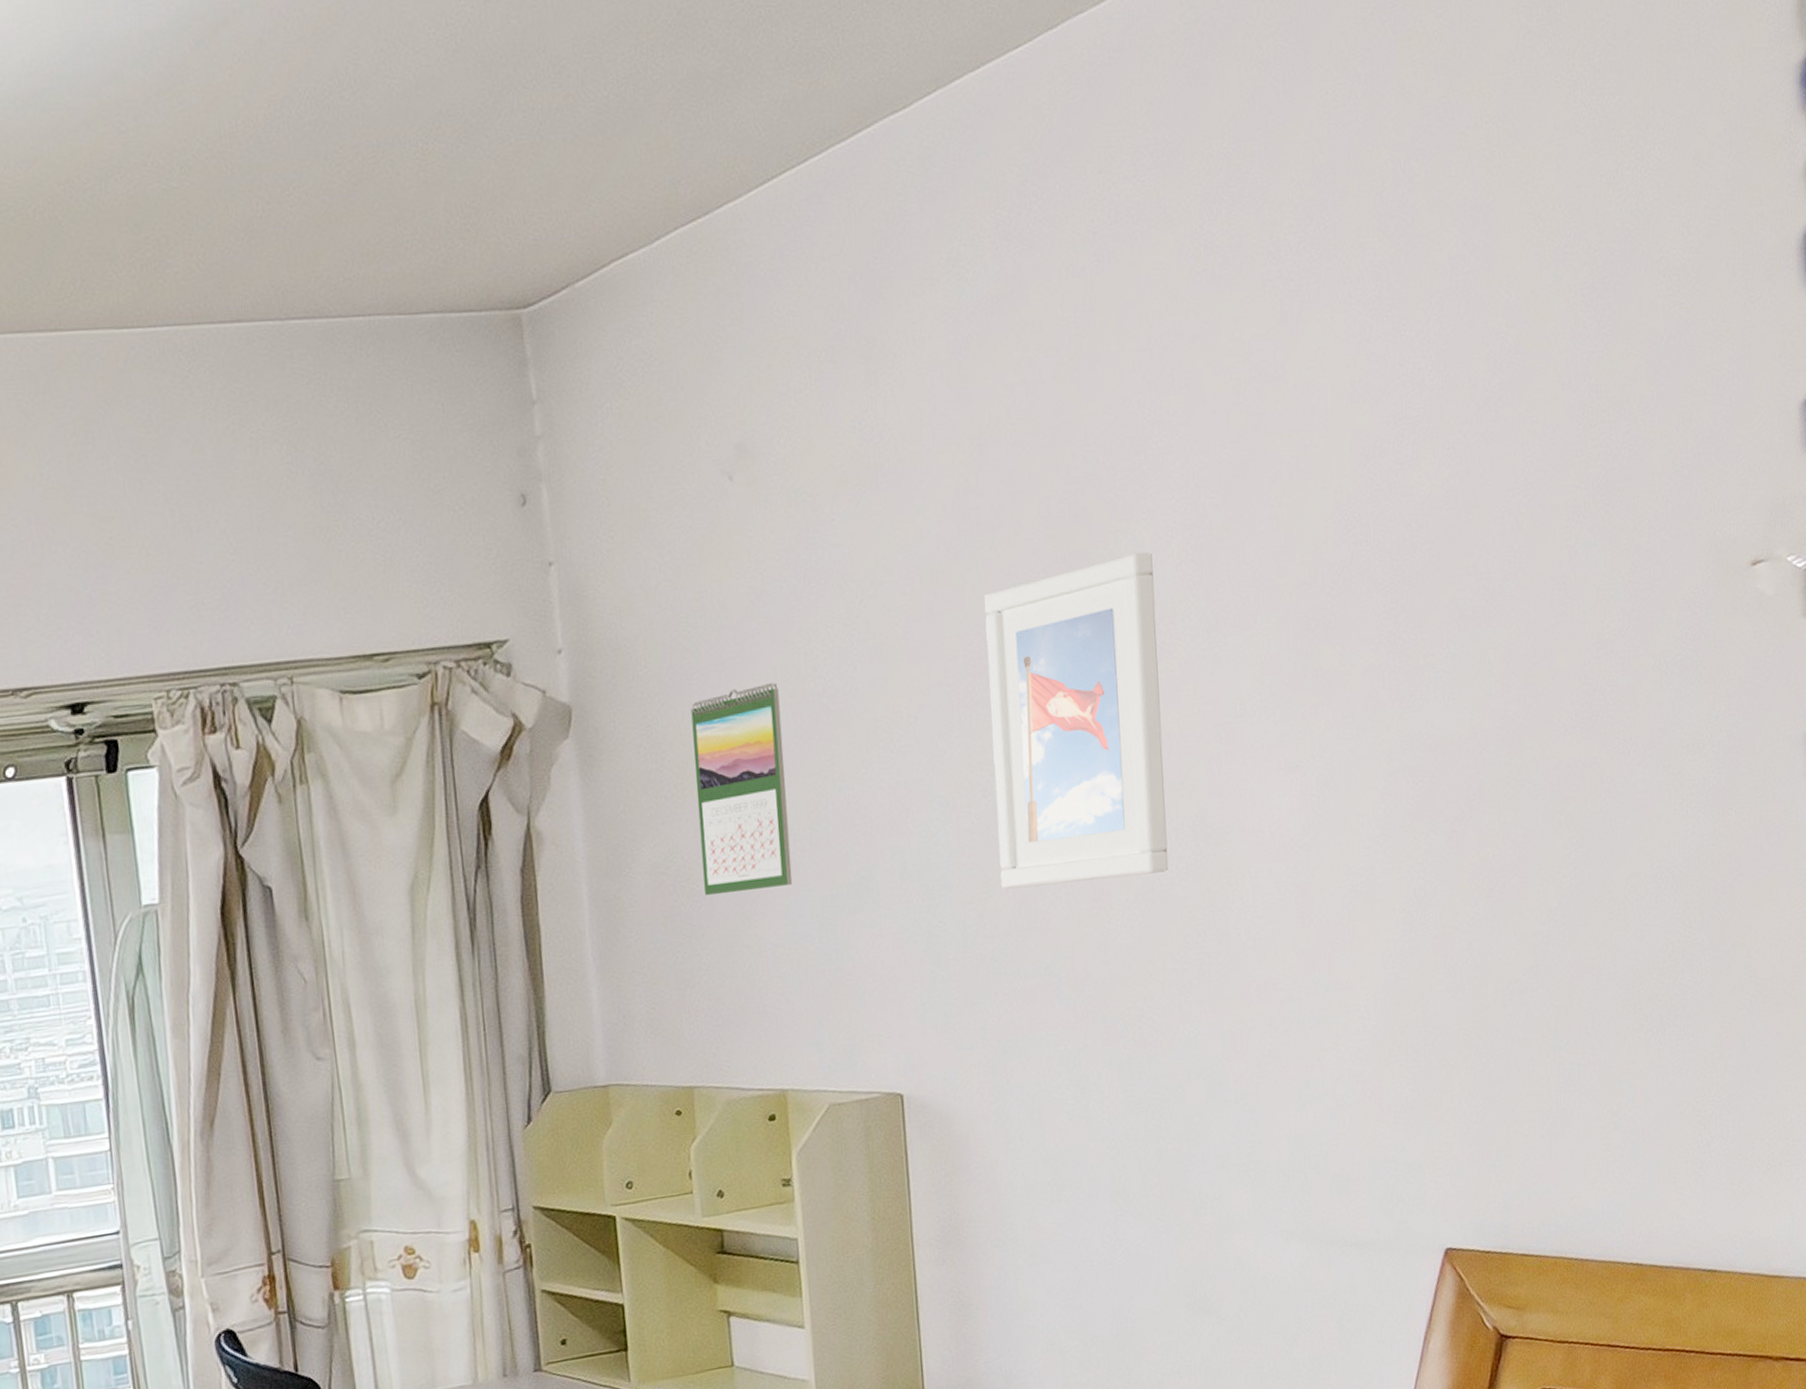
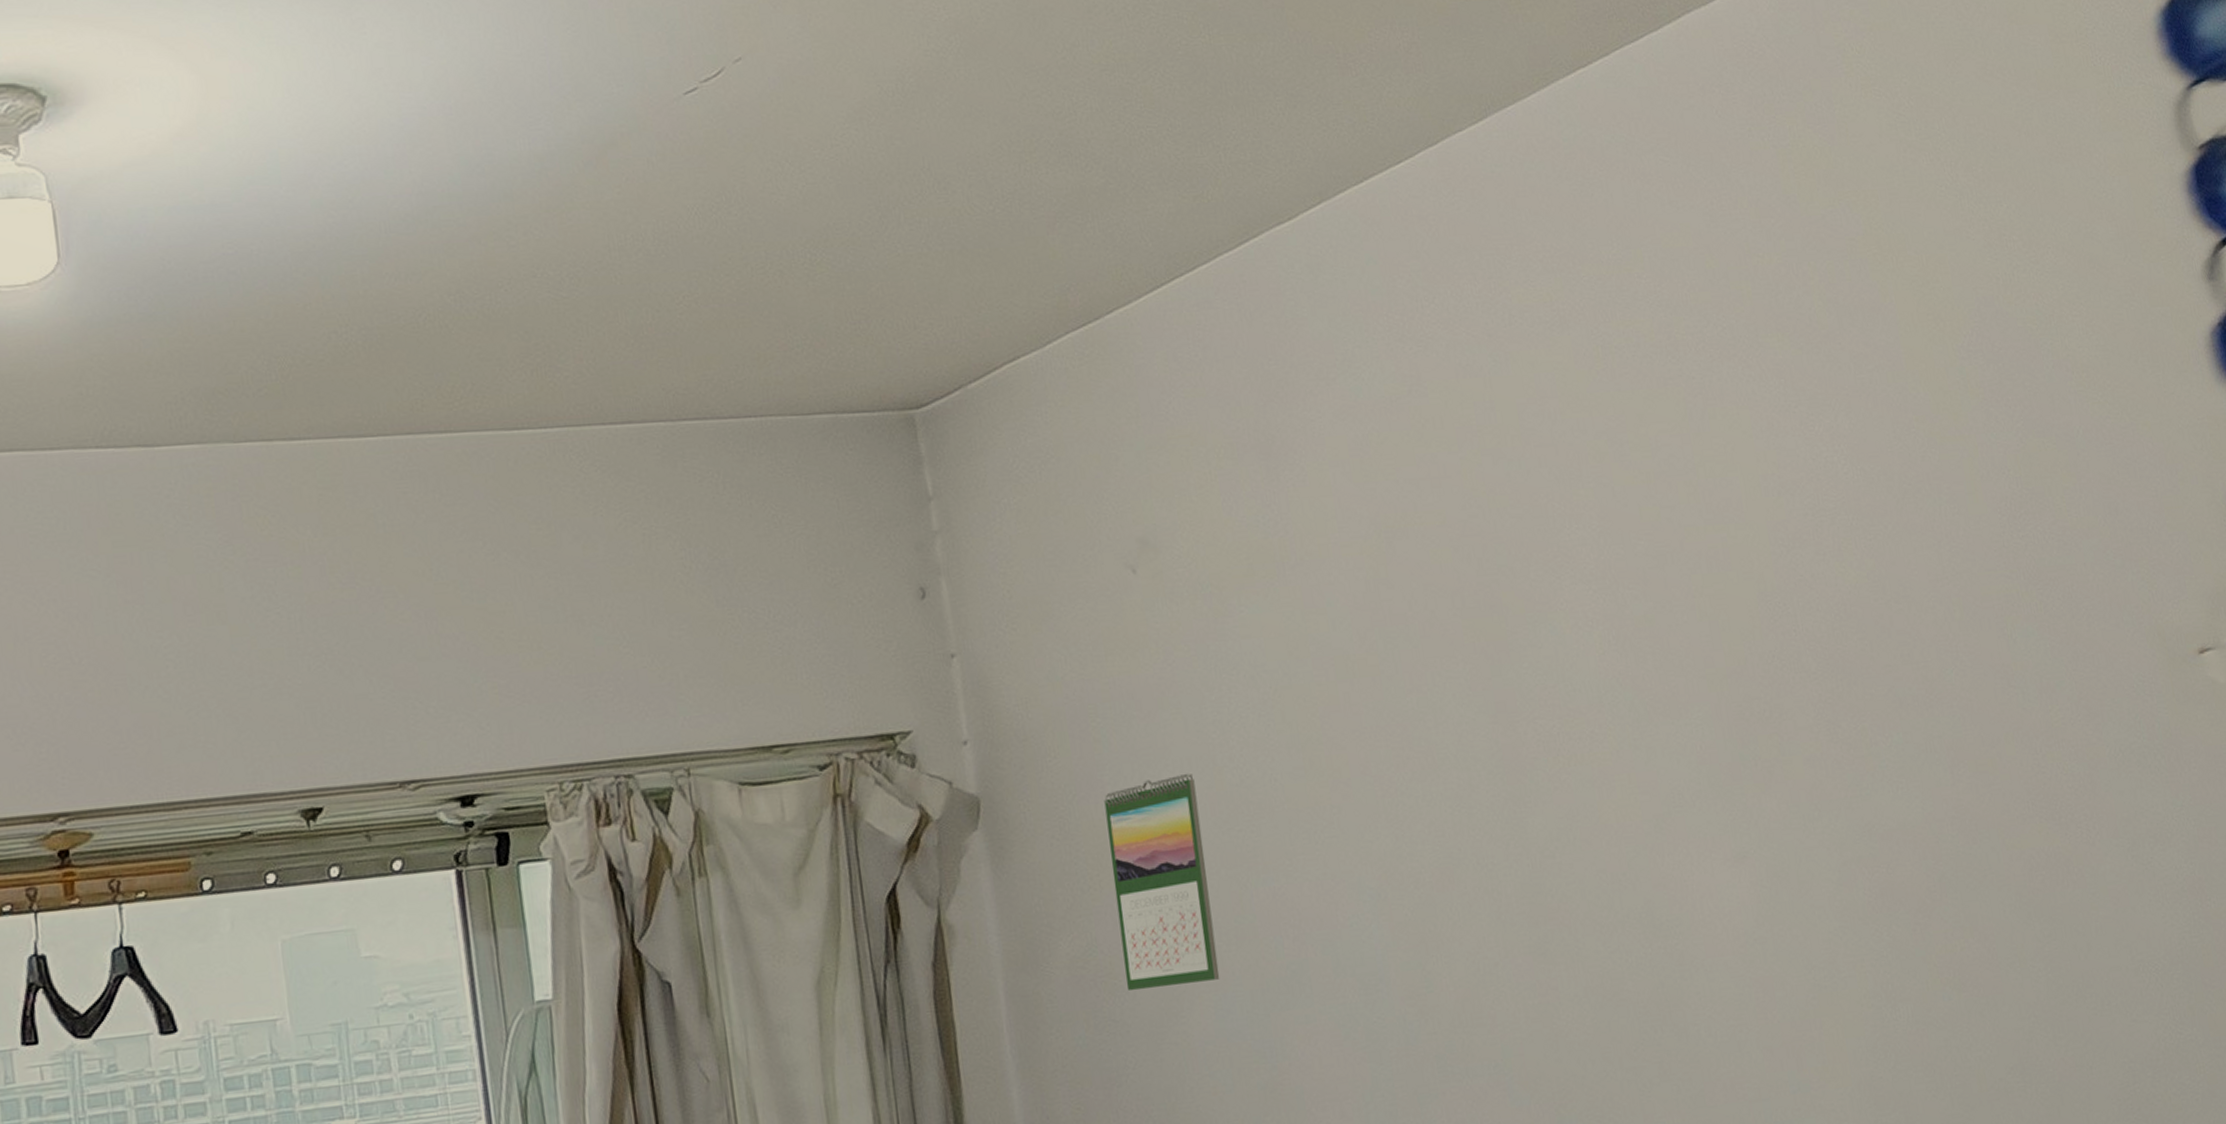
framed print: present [984,552,1169,890] -> none [1402,642,1618,985]

